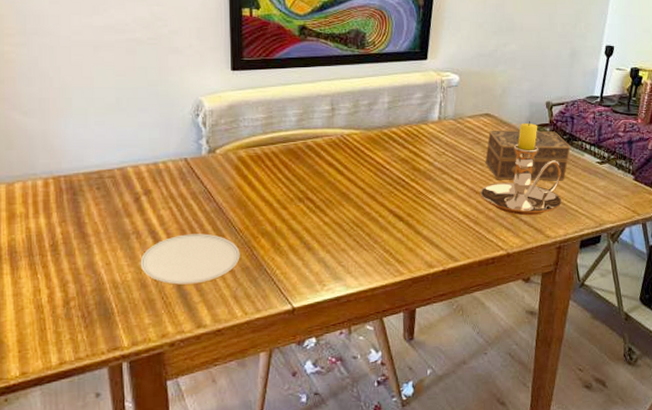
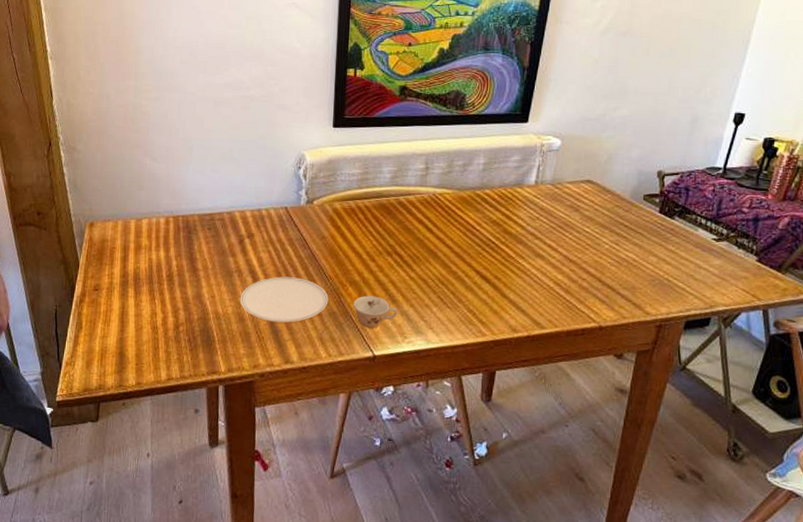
teacup: none [267,245,314,280] -> present [353,295,397,328]
candlestick: present [480,121,562,216] -> none [574,190,670,290]
decorative box: present [485,130,571,181] -> none [582,197,682,256]

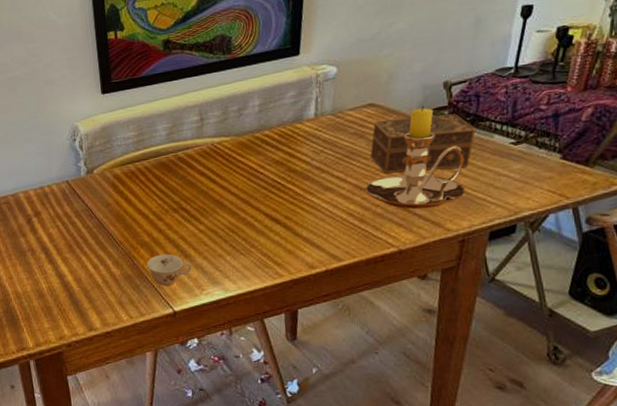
plate: present [240,276,329,323] -> none [36,247,122,294]
candlestick: none [574,190,670,290] -> present [365,106,465,210]
decorative box: none [582,197,682,256] -> present [370,114,476,174]

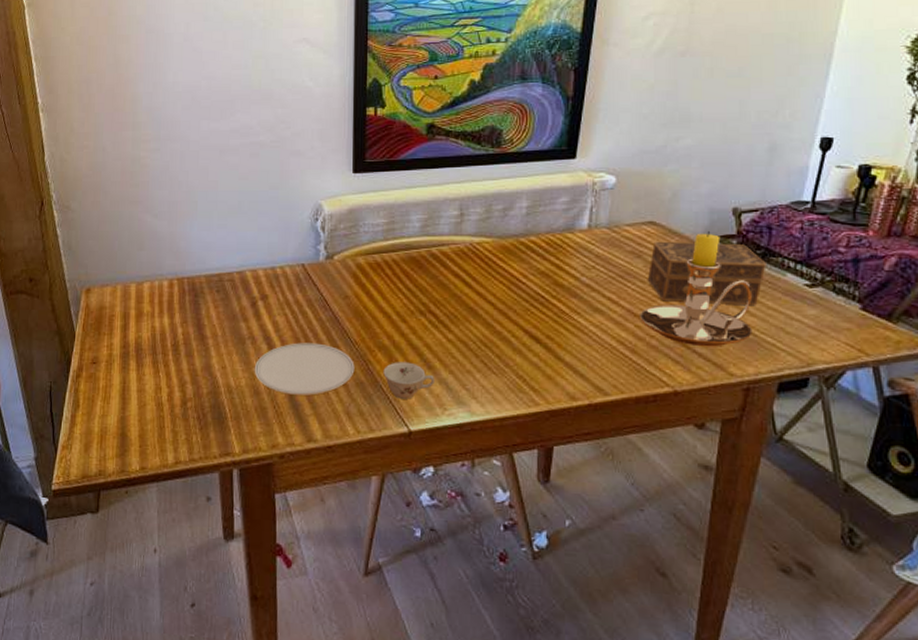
plate: none [36,247,122,294] -> present [254,343,355,396]

